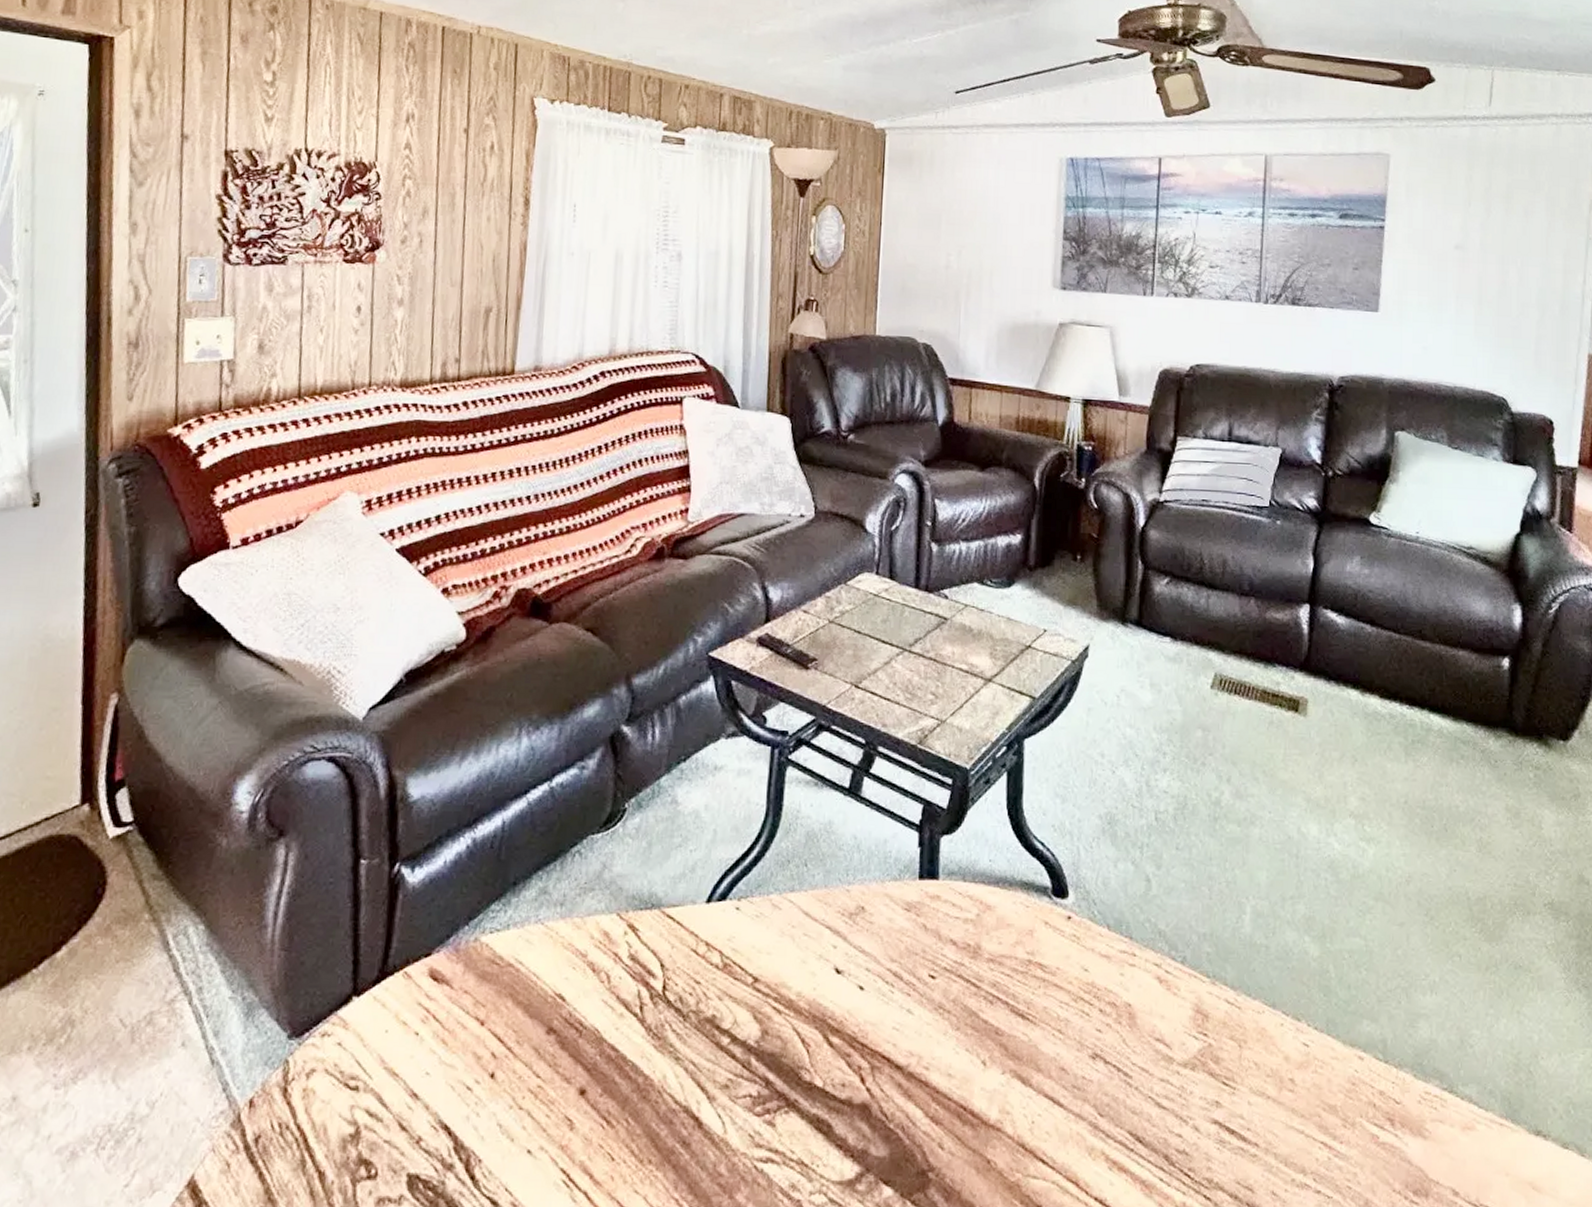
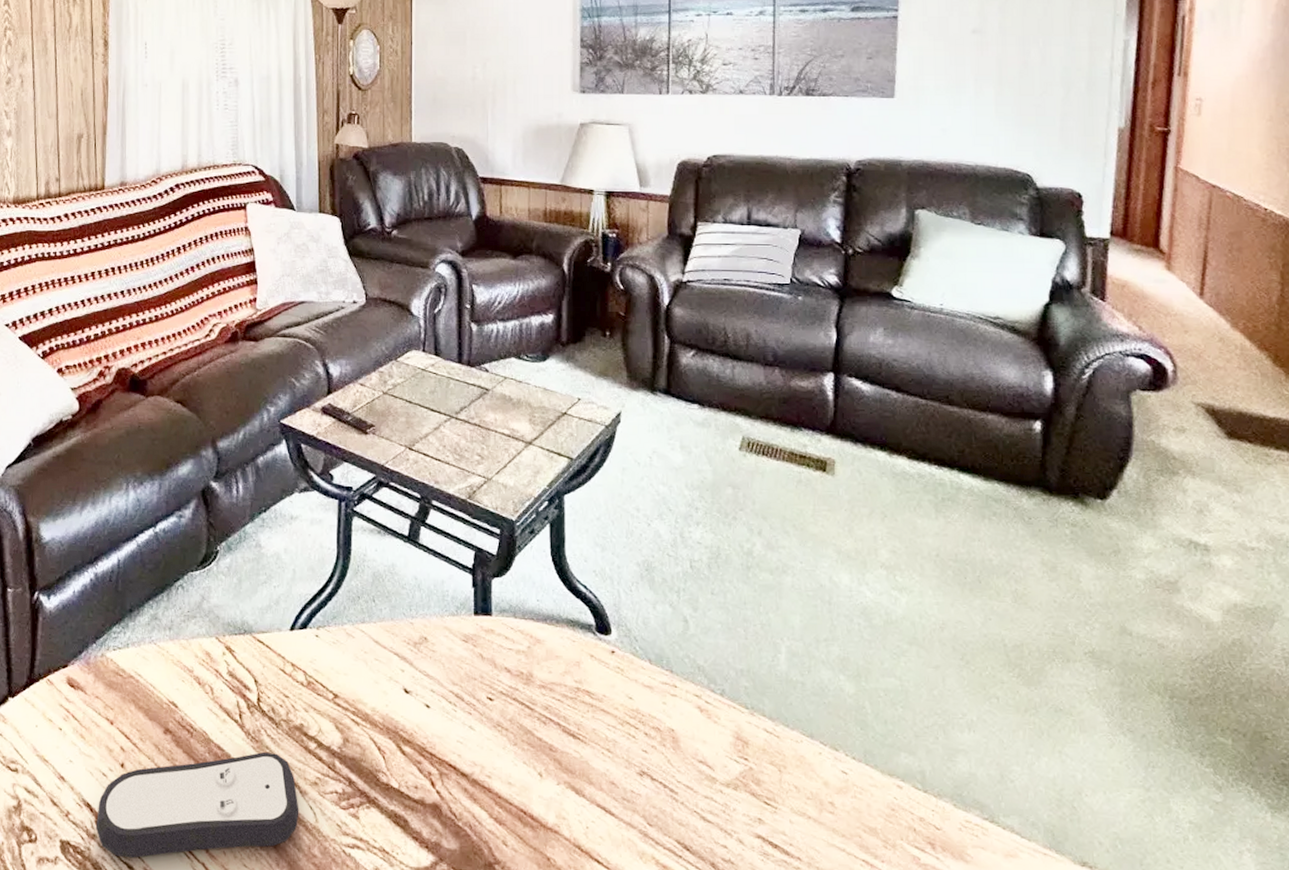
remote control: none [453,1050,706,1192] -> present [95,751,299,858]

